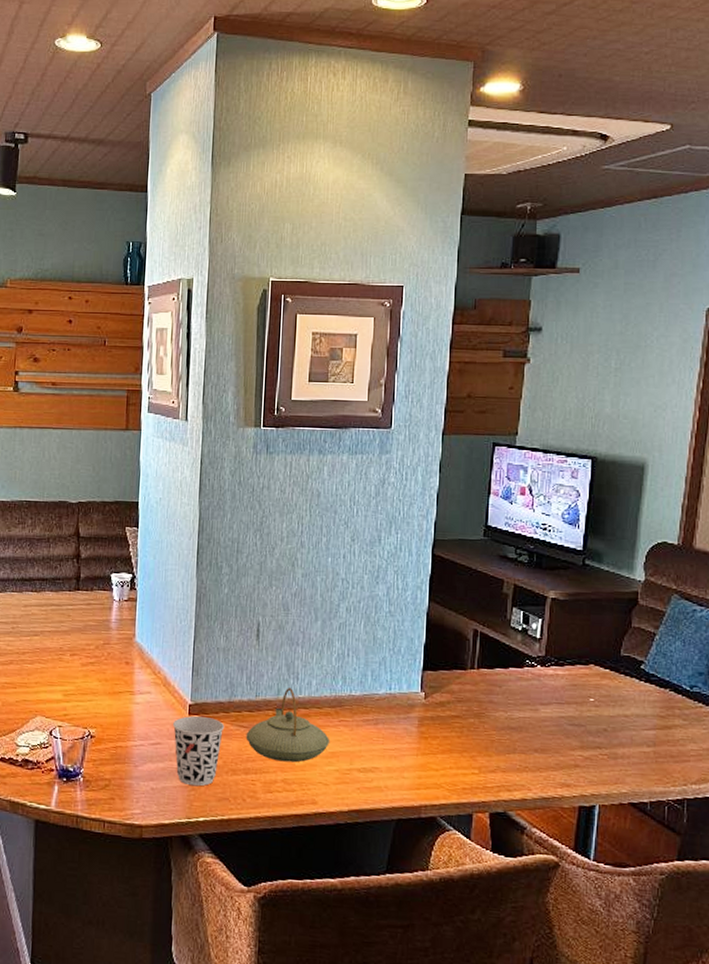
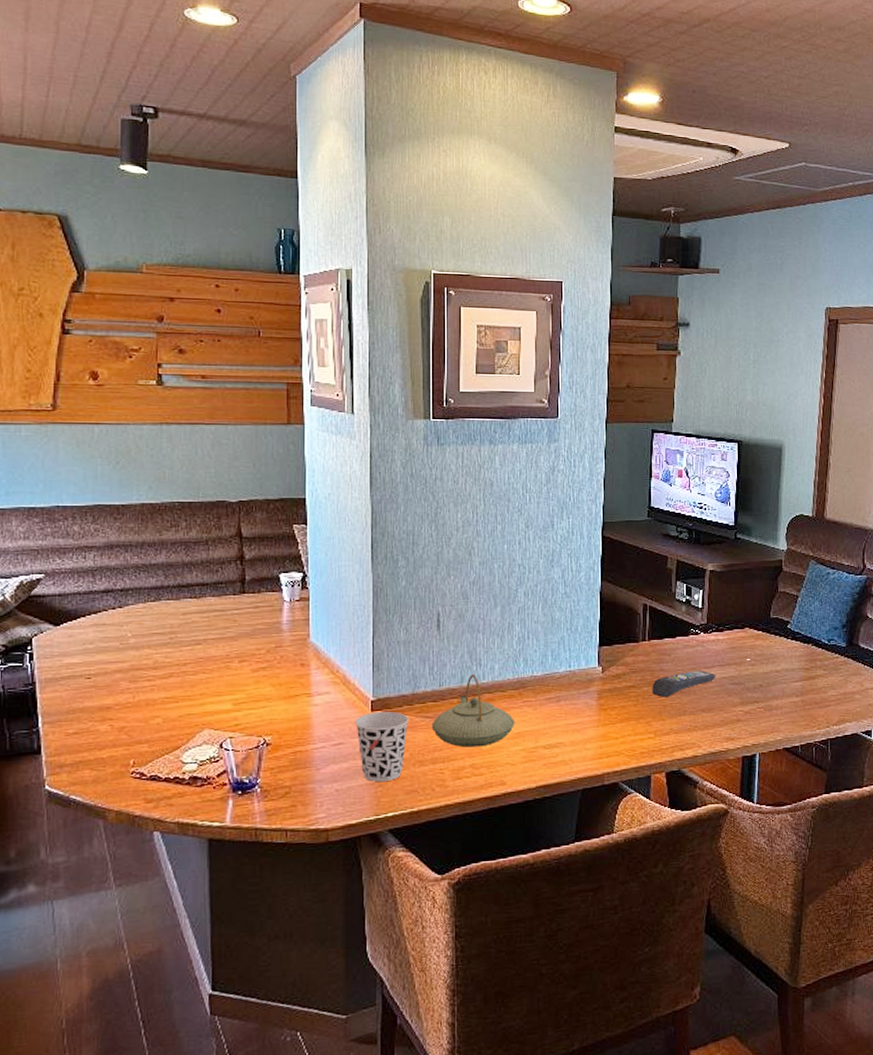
remote control: none [479,706,553,732] -> present [652,670,716,697]

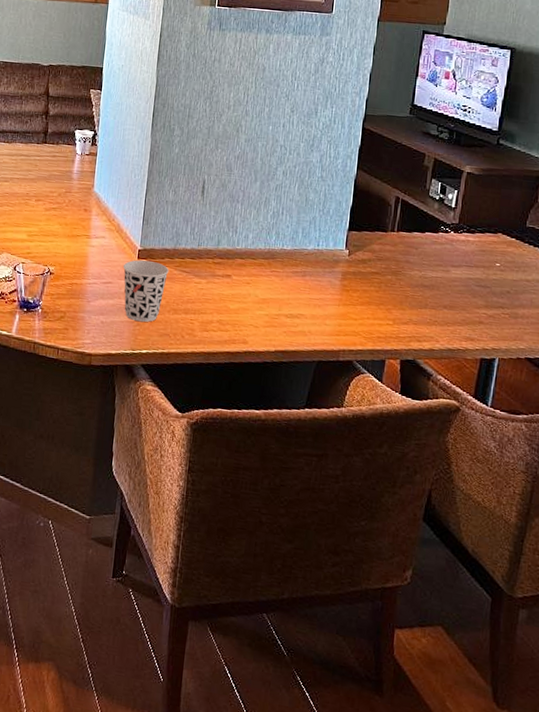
teapot: present [431,675,516,748] -> none [187,240,263,306]
remote control: present [652,670,716,697] -> none [396,267,462,288]

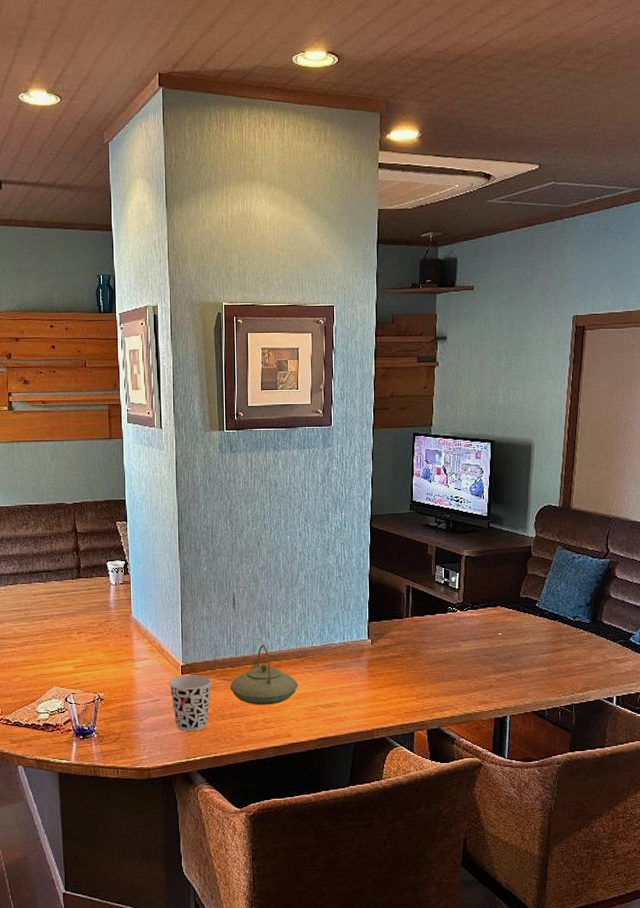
teapot: none [187,240,263,306] -> present [230,645,299,705]

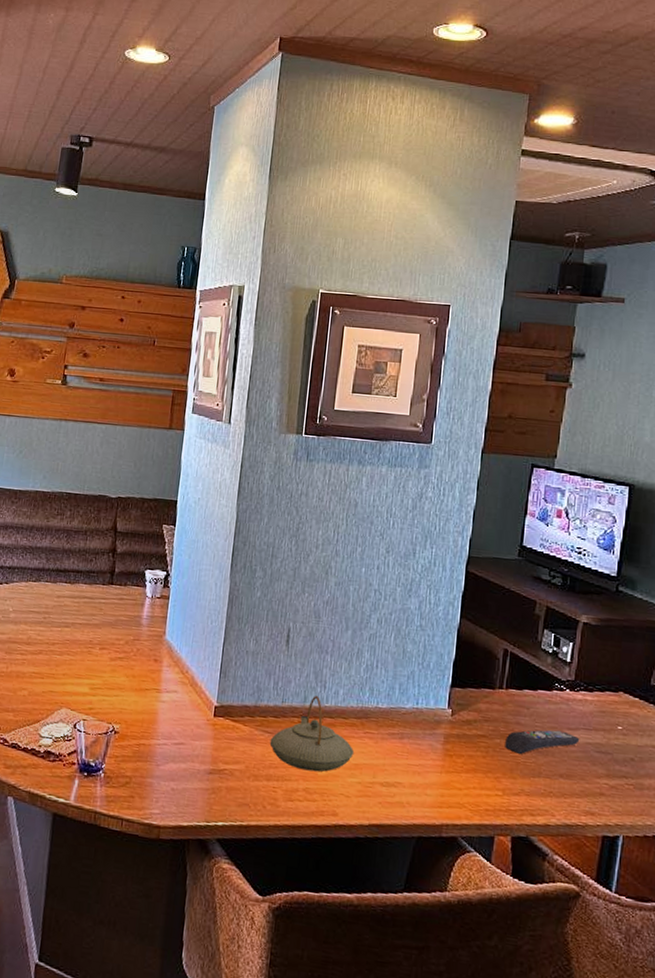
cup: present [169,674,212,732] -> none [198,718,249,790]
remote control: none [415,643,471,666] -> present [505,730,580,754]

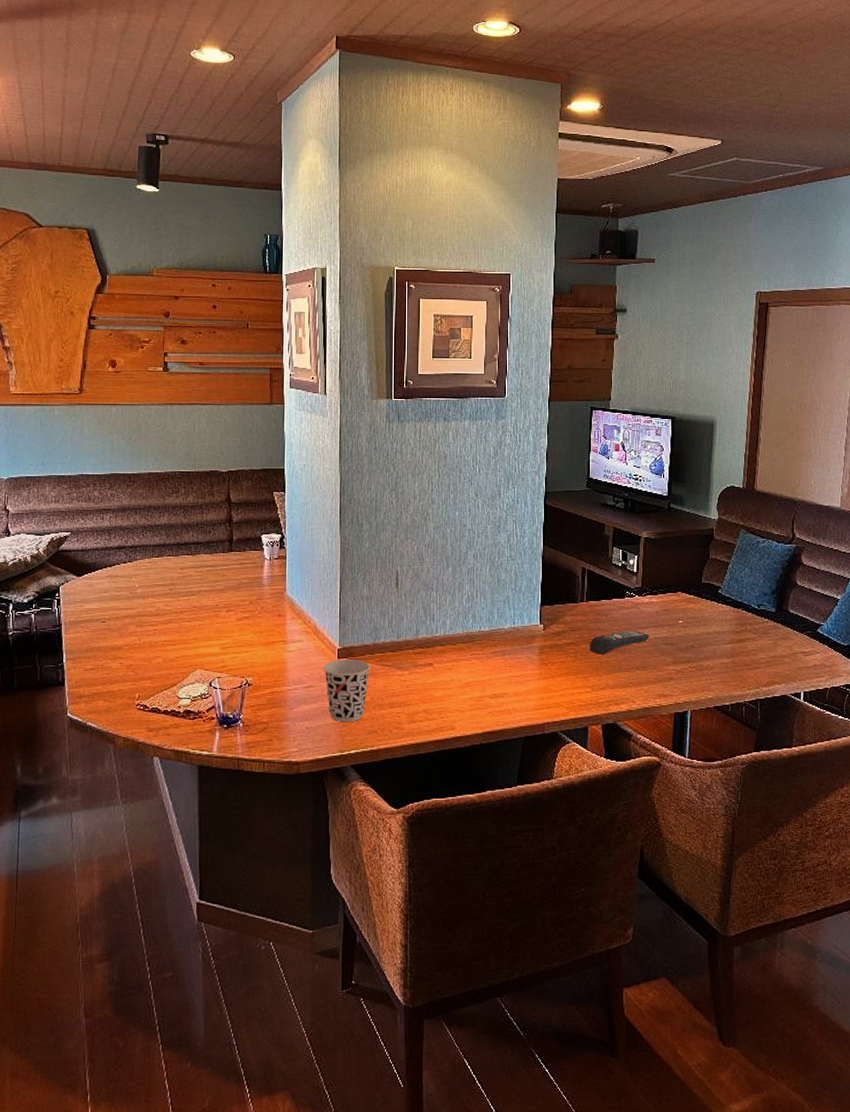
cup: none [198,718,249,790] -> present [324,658,371,722]
teapot: present [269,696,355,772] -> none [390,628,464,694]

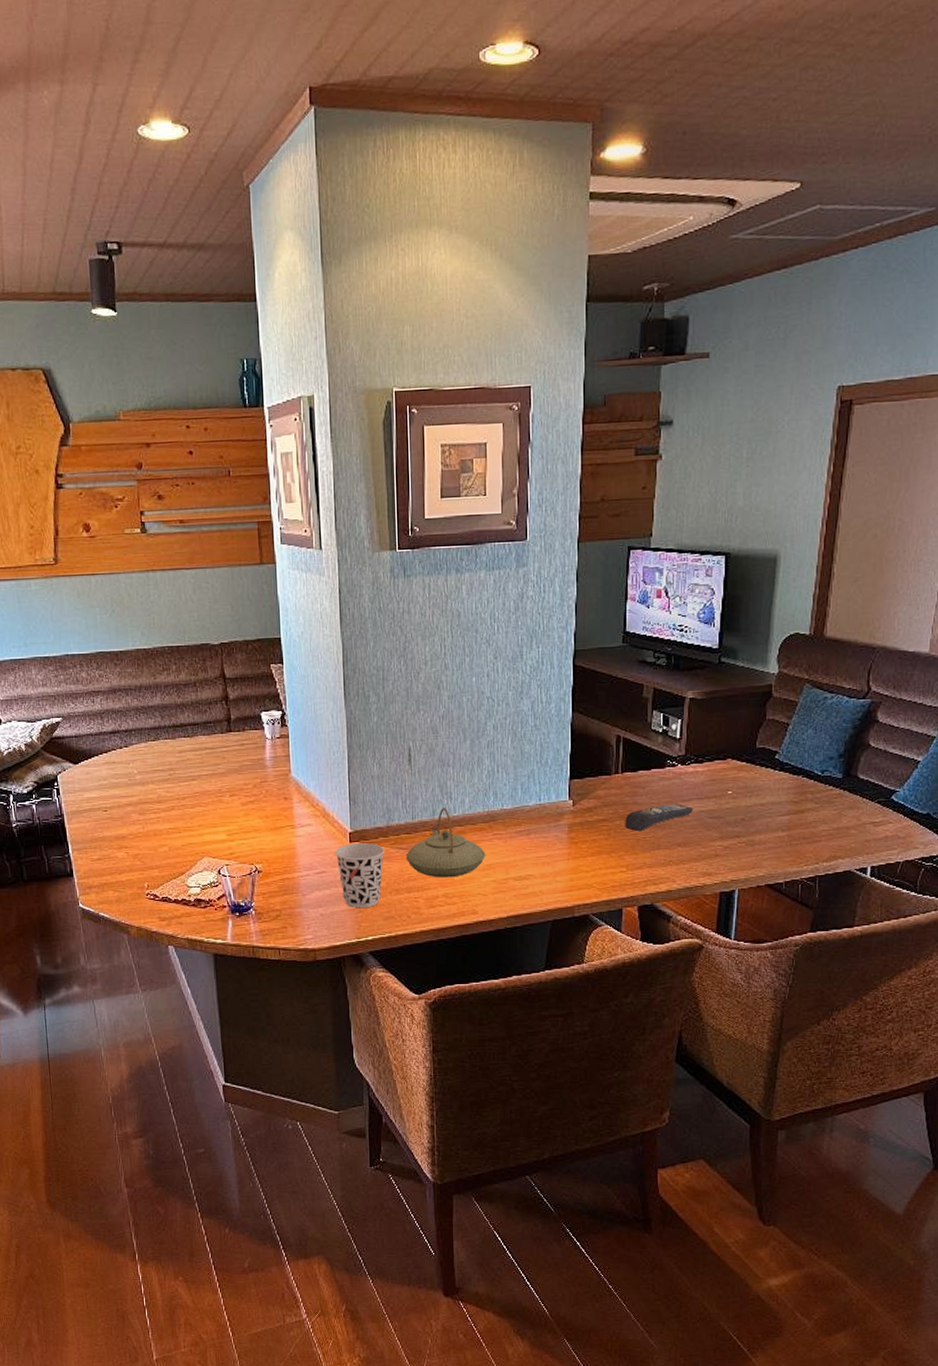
teapot: none [390,628,464,694] -> present [406,808,486,878]

